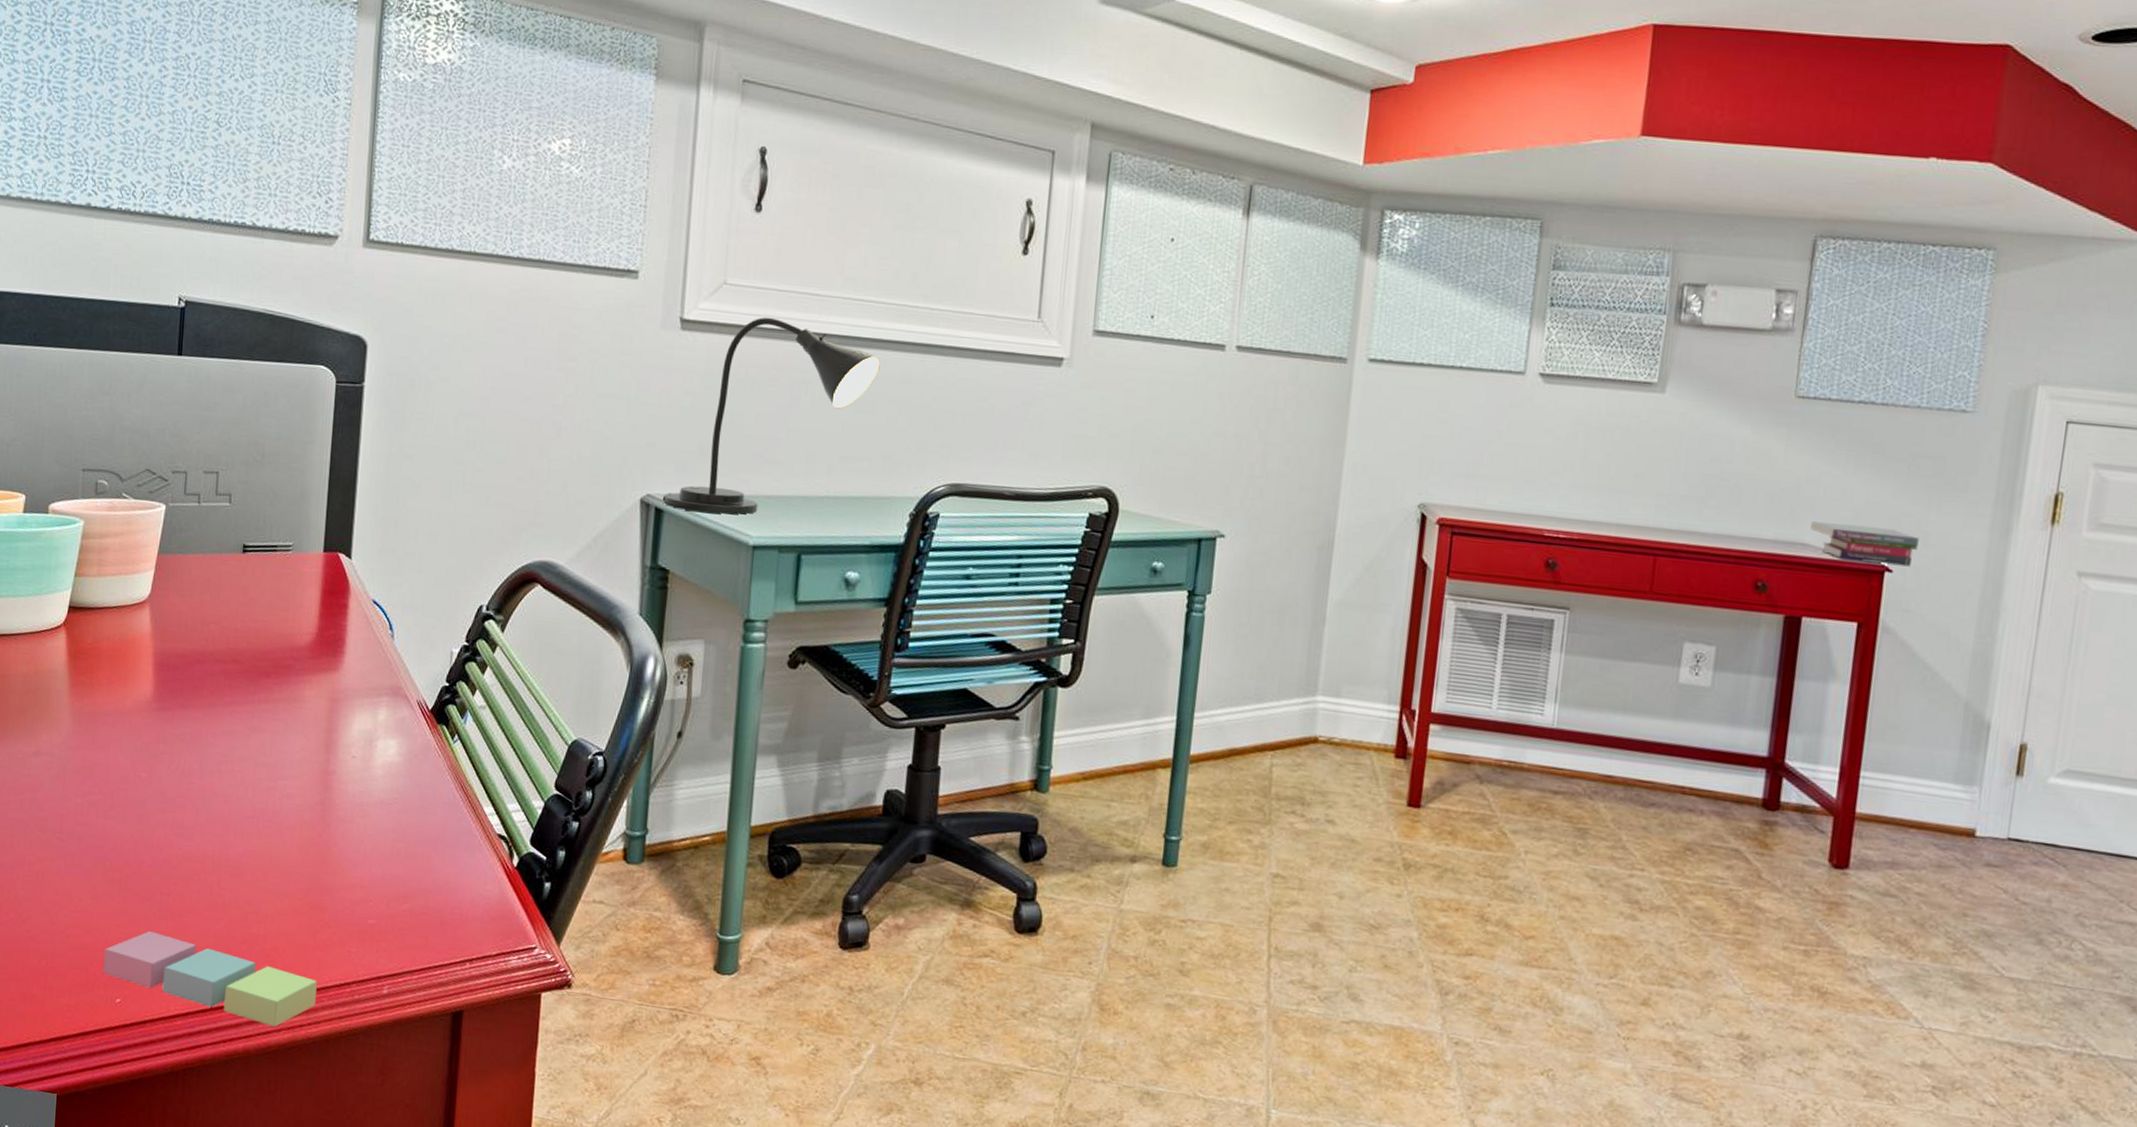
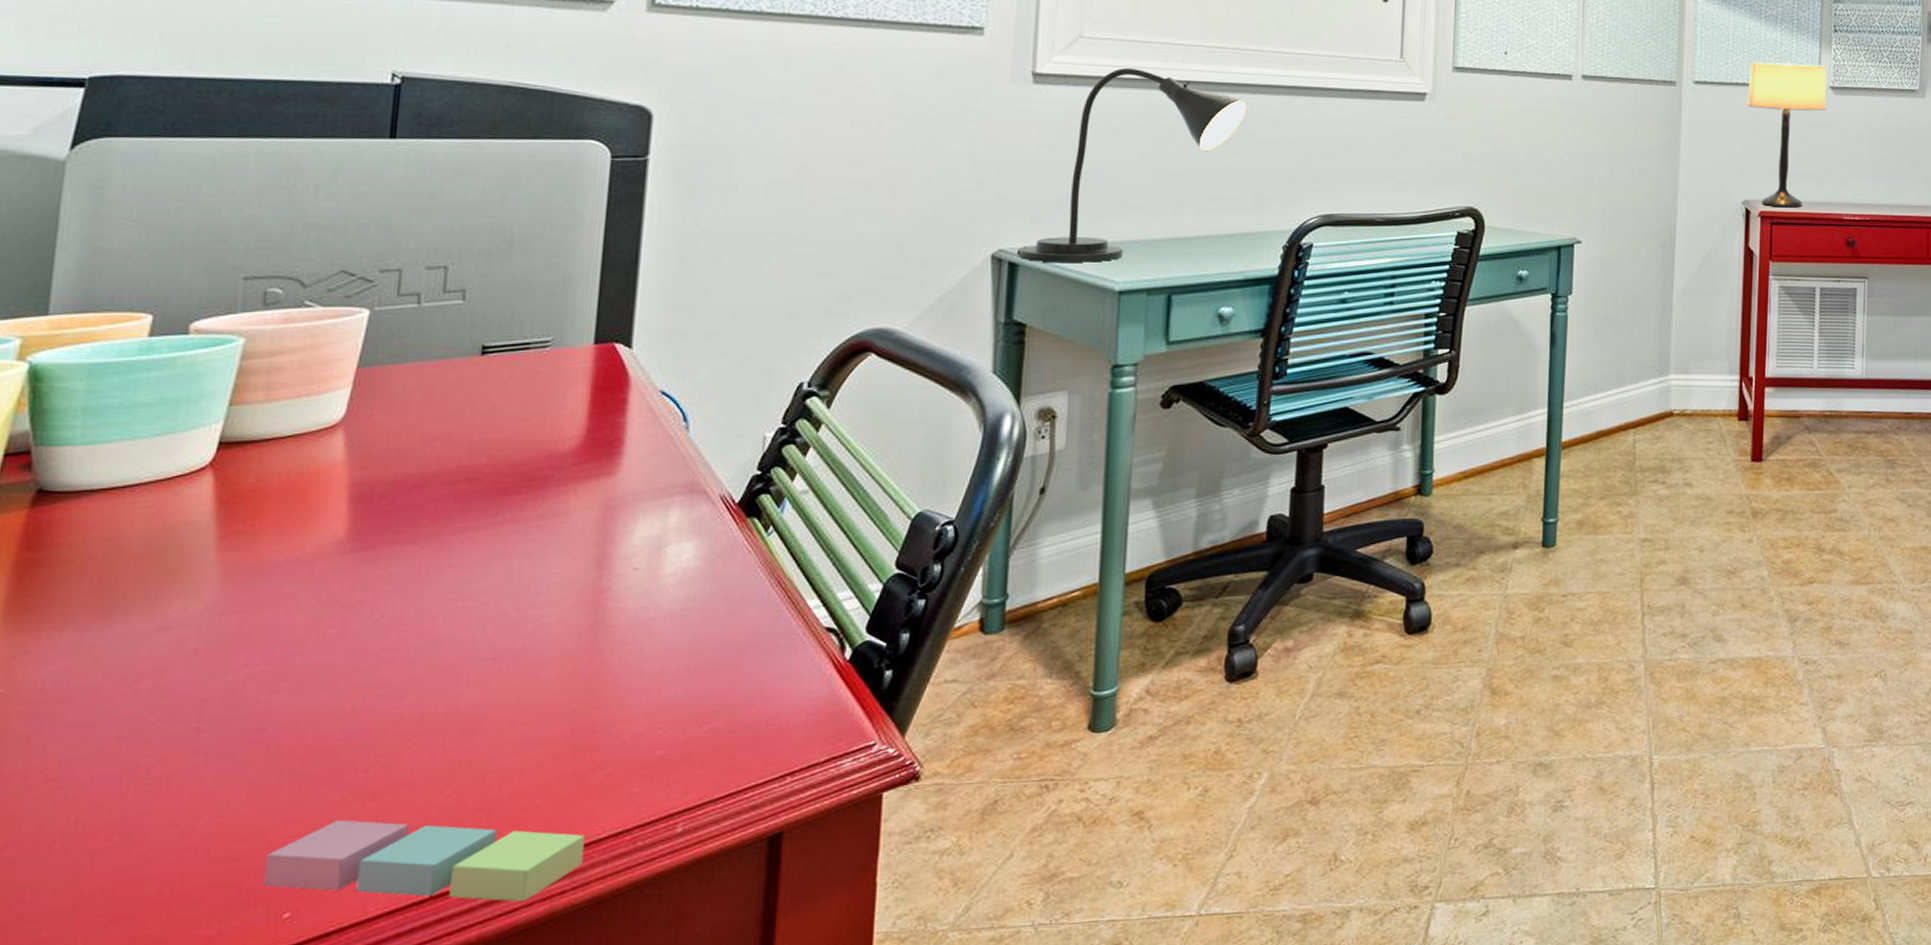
table lamp: none [1432,338,1537,517] -> present [1747,61,1827,208]

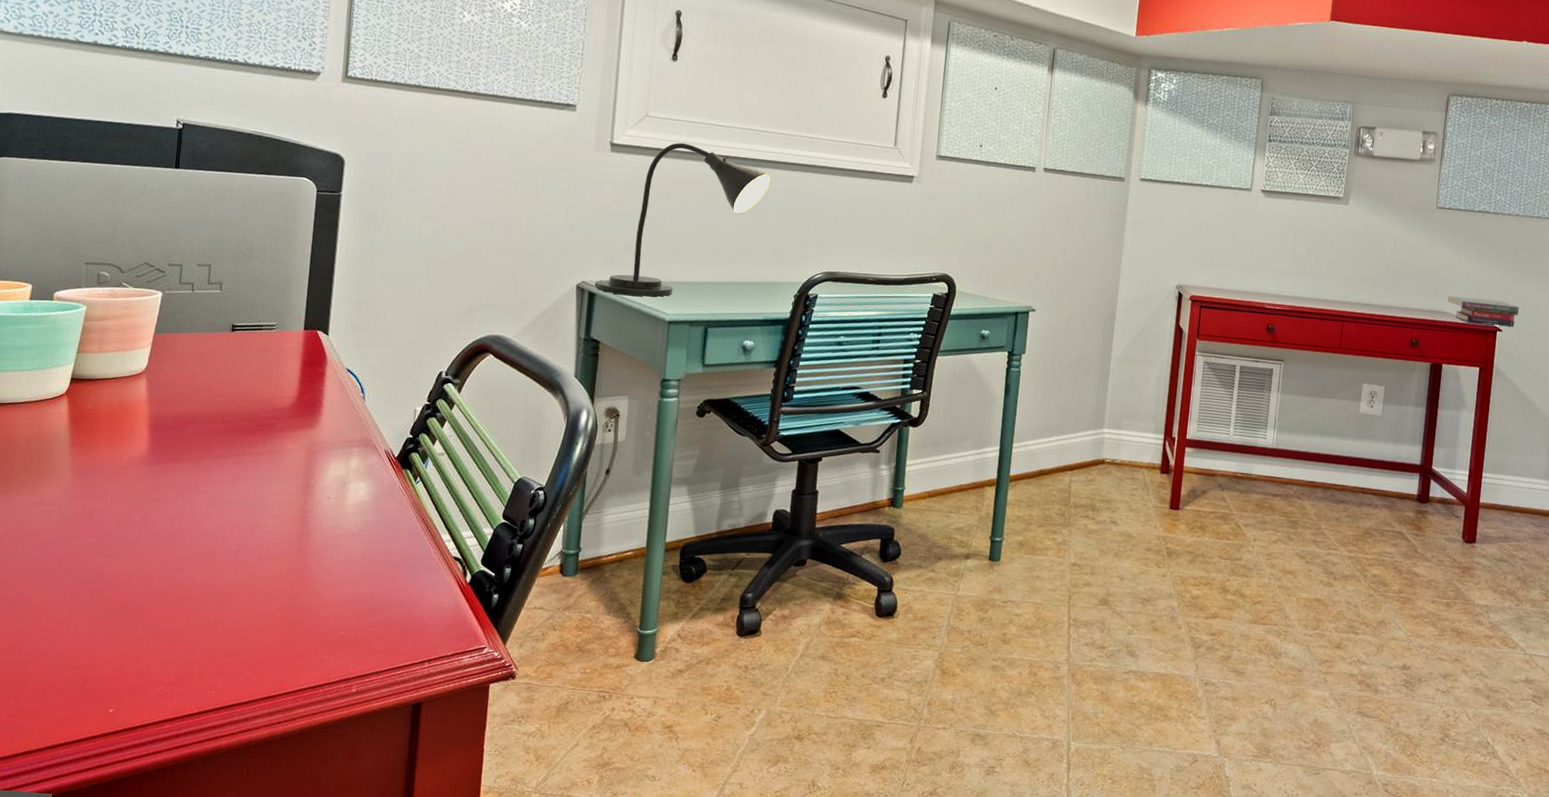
sticky notes: present [262,819,585,902] -> none [97,650,293,725]
table lamp: present [1747,61,1827,208] -> none [1186,164,1260,295]

